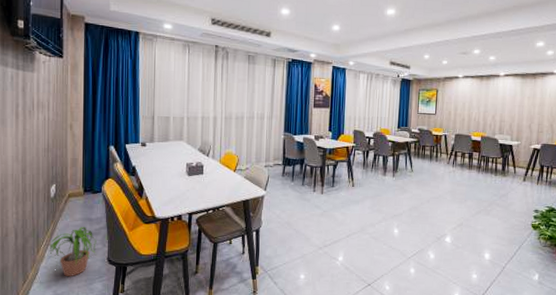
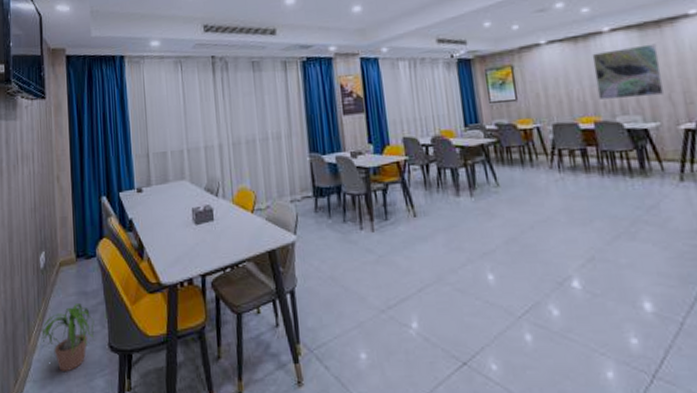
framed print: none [487,89,530,124] -> present [592,43,665,100]

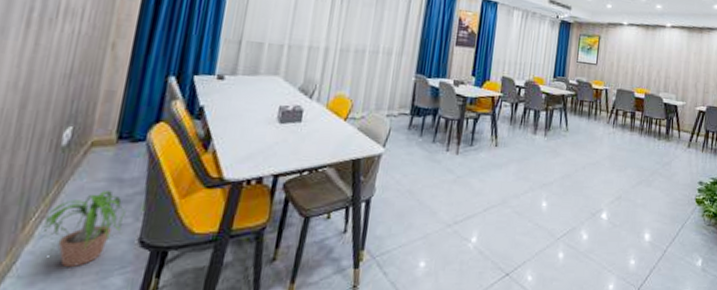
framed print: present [592,43,665,100] -> none [652,41,697,83]

